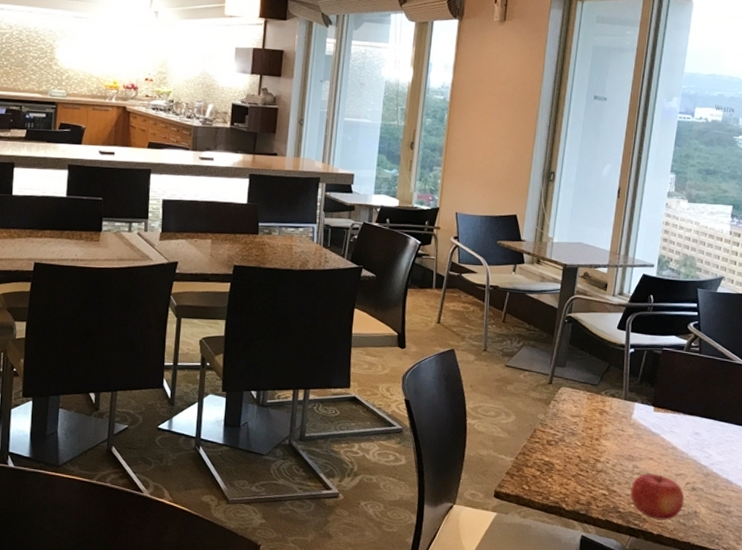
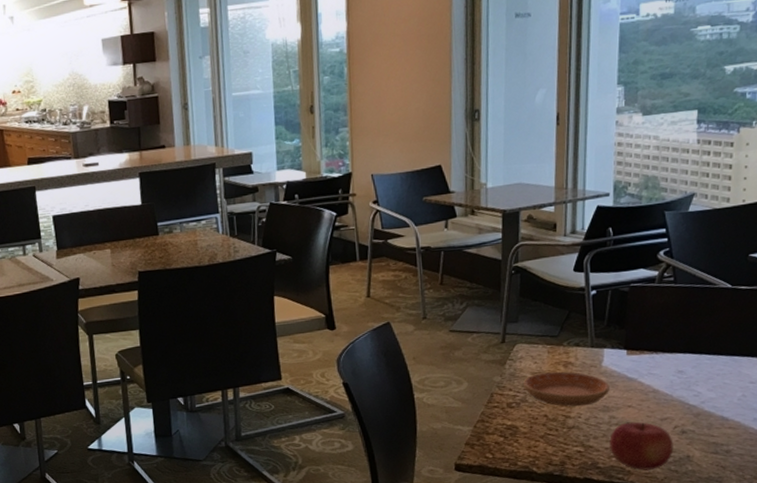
saucer: none [563,417,636,453] -> present [523,371,609,407]

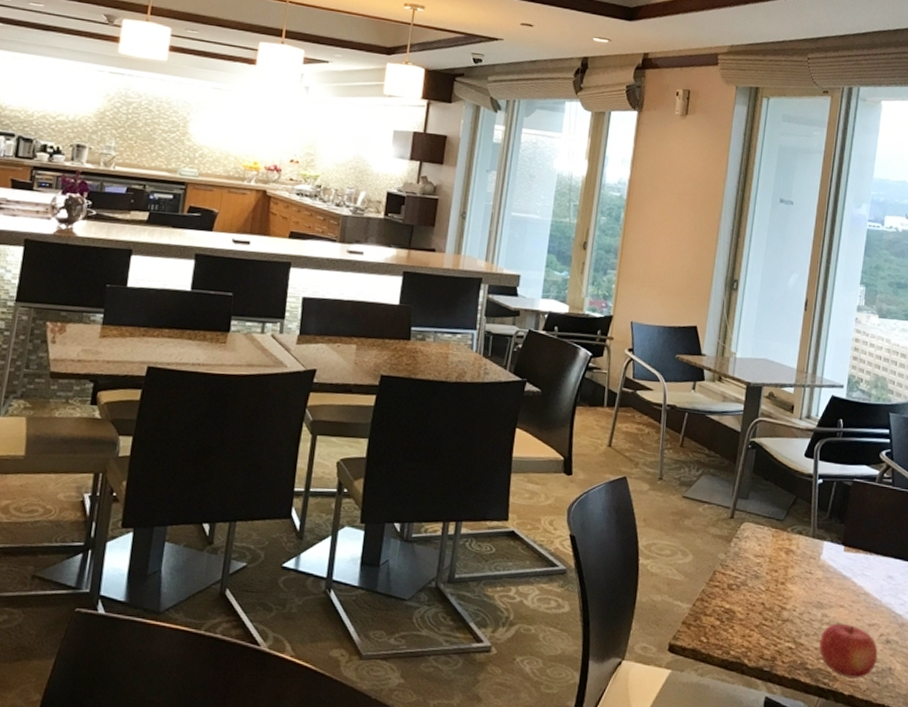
saucer: present [523,371,609,407] -> none [746,557,825,599]

